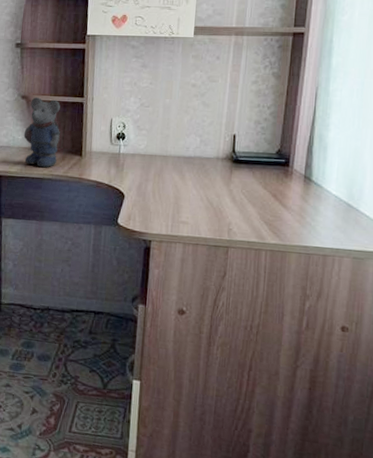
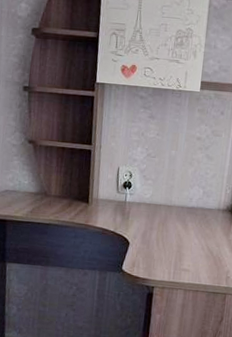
bear: present [23,97,60,168] -> none [30,142,68,214]

